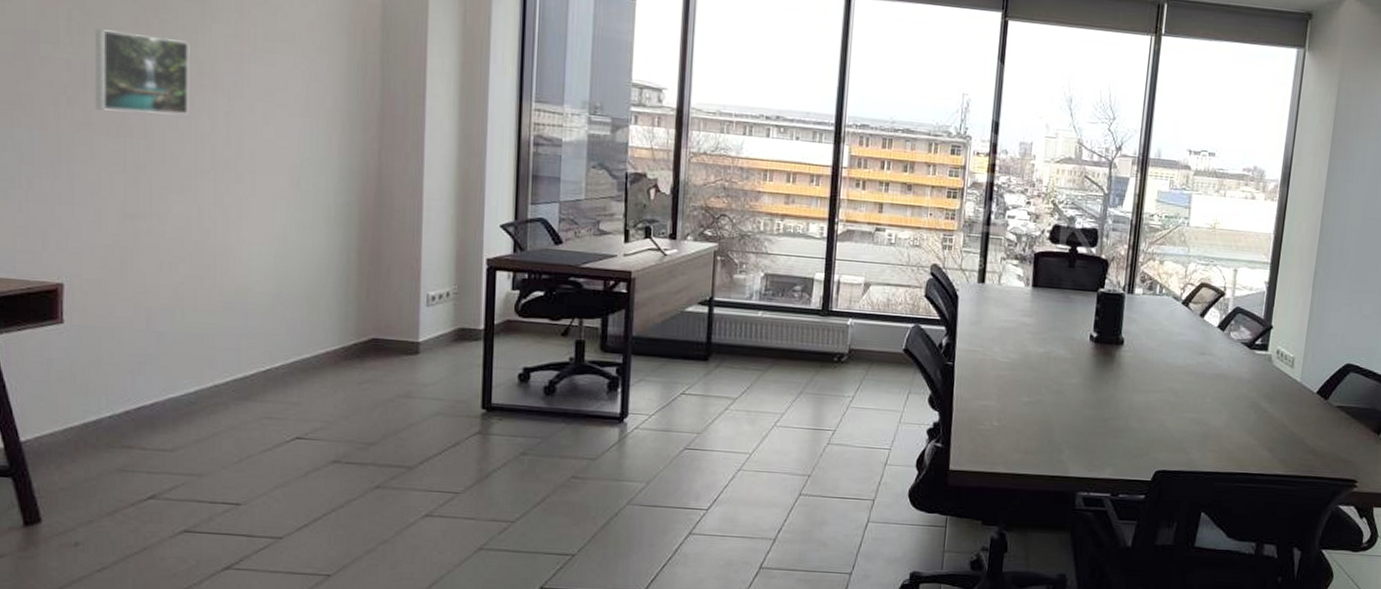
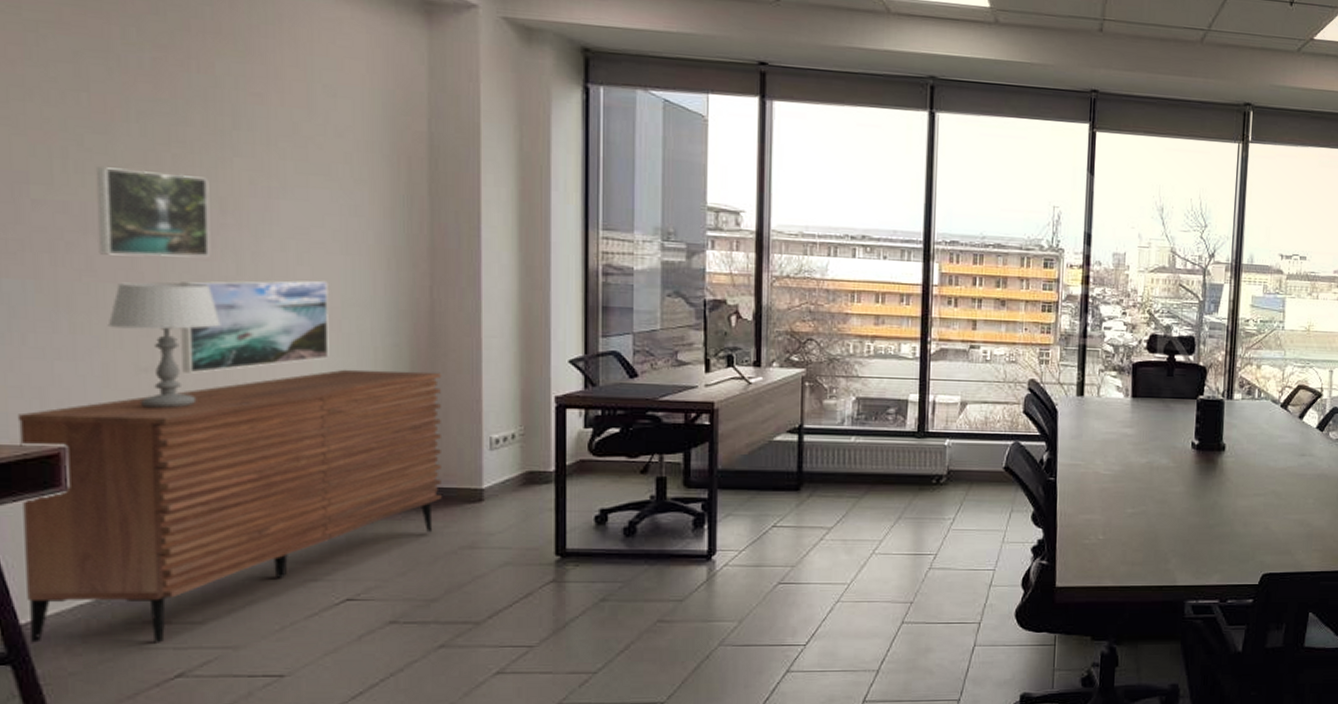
sideboard: none [23,224,387,467] -> present [17,369,442,643]
table lamp: none [100,135,196,253] -> present [107,282,221,409]
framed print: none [162,137,289,222] -> present [179,280,329,373]

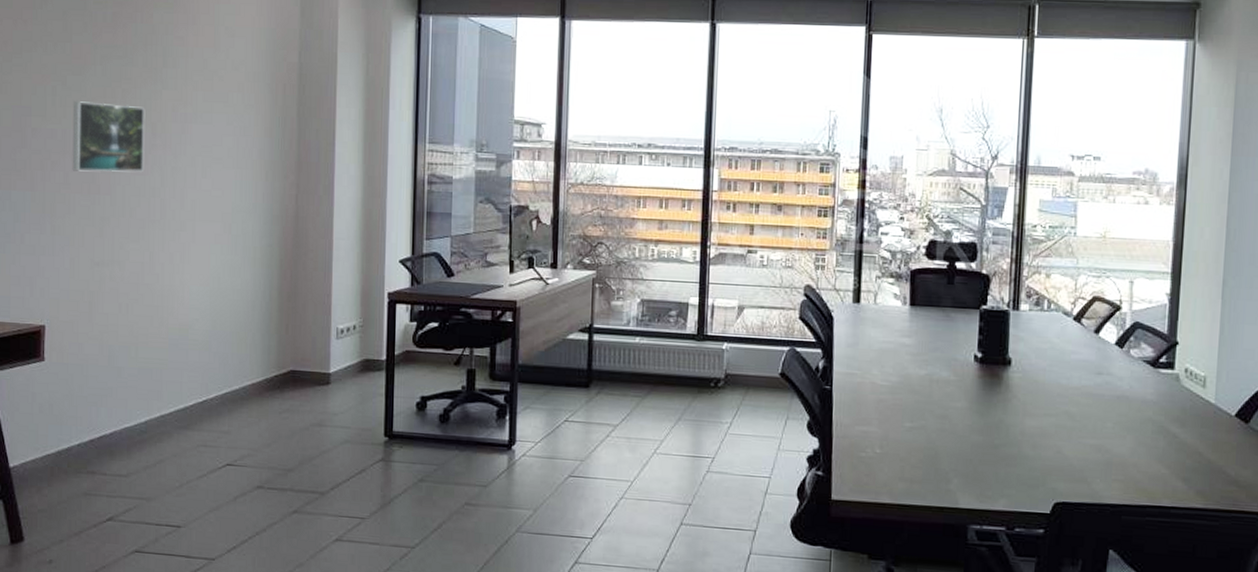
sideboard: present [17,369,442,643] -> none [15,265,303,491]
table lamp: present [107,282,221,409] -> none [75,192,149,297]
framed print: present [179,280,329,373] -> none [122,190,223,268]

